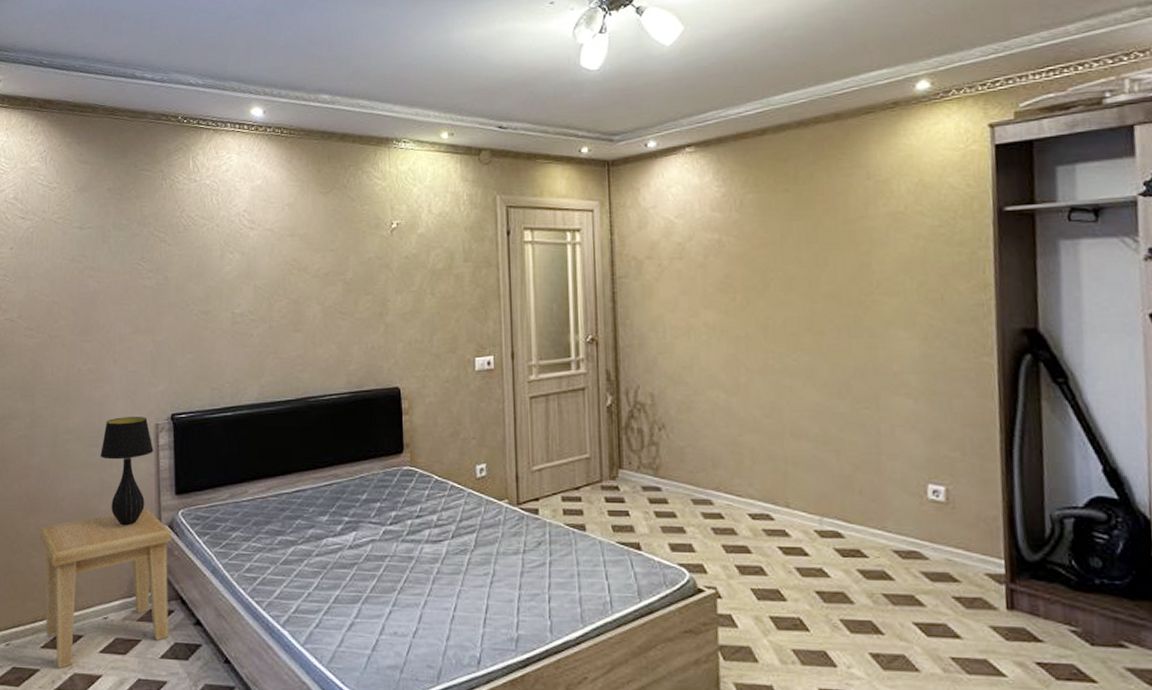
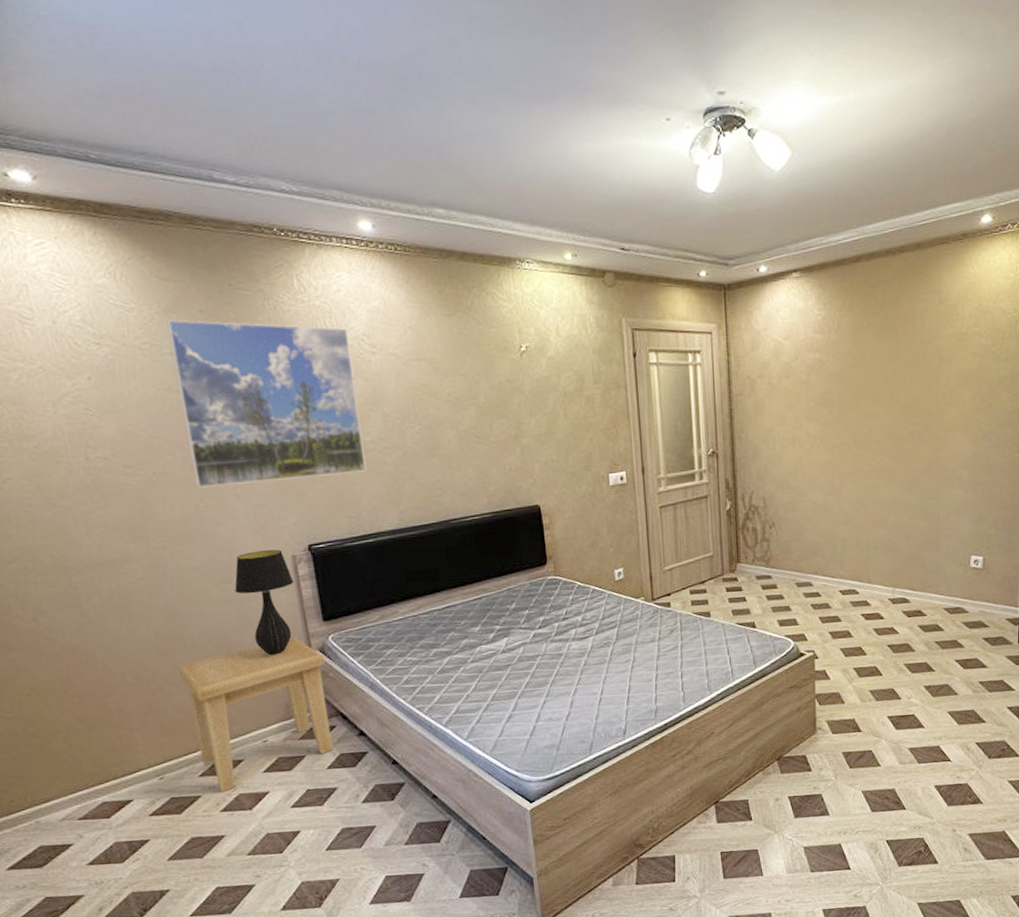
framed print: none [80,197,233,352] -> present [166,319,366,488]

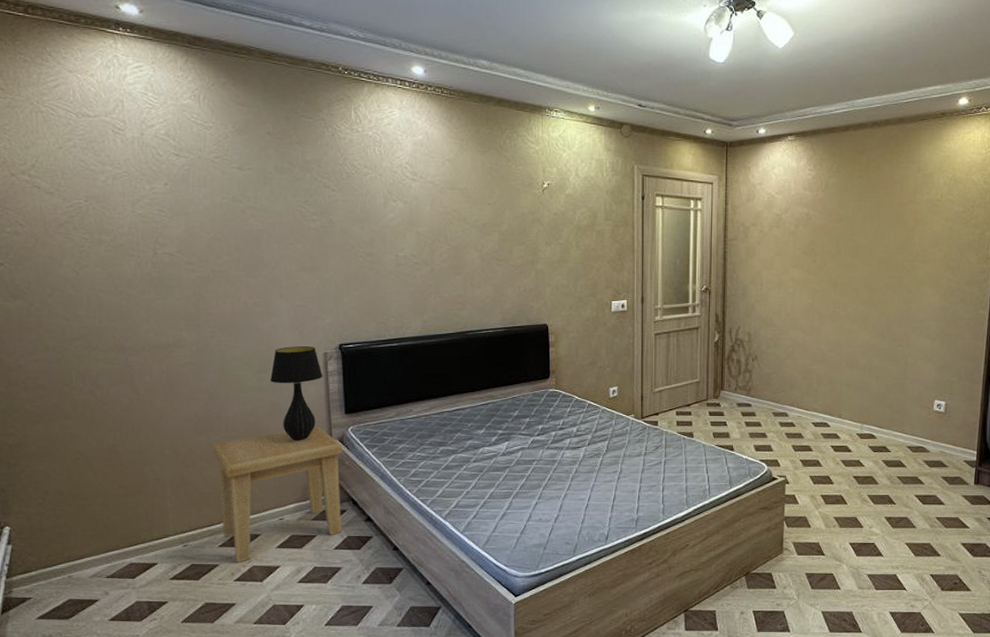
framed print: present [166,319,366,488] -> none [238,139,397,287]

